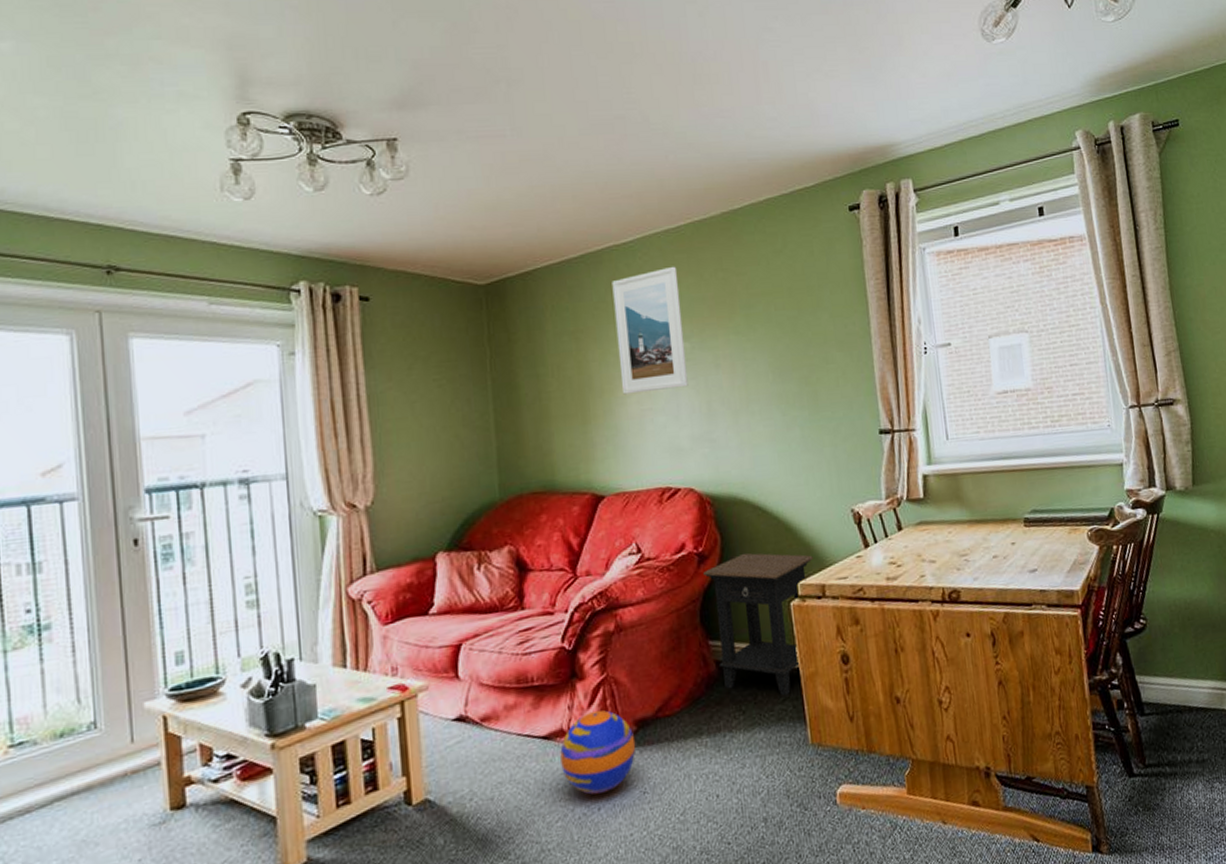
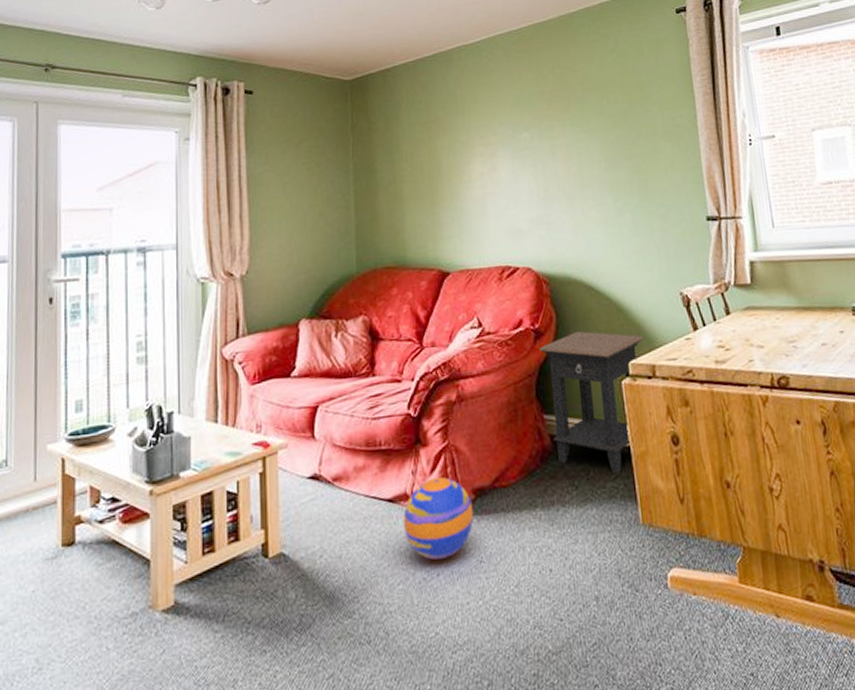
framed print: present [612,266,688,395] -> none [460,63,528,179]

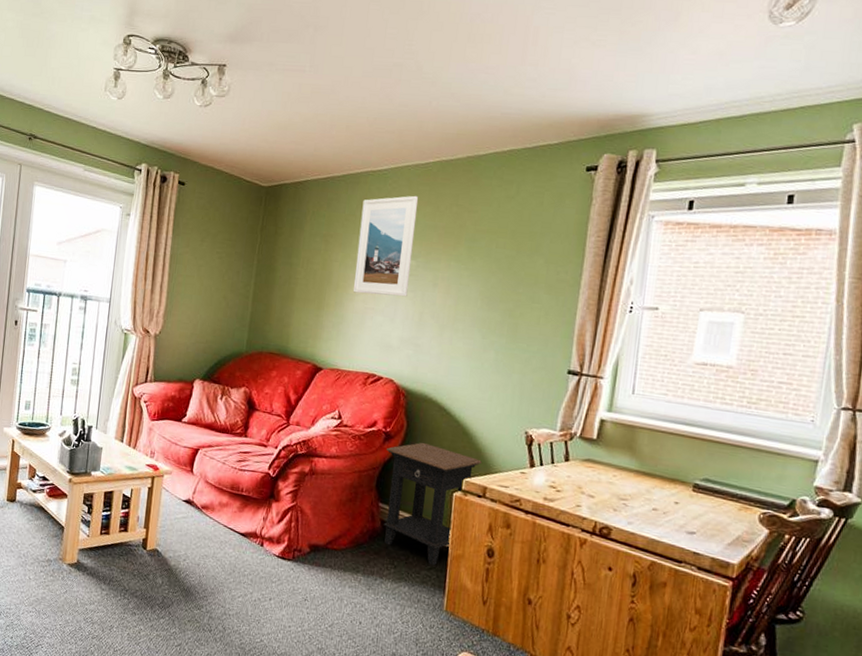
ball: present [403,476,474,560] -> none [249,527,307,589]
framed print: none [460,63,528,179] -> present [352,195,419,297]

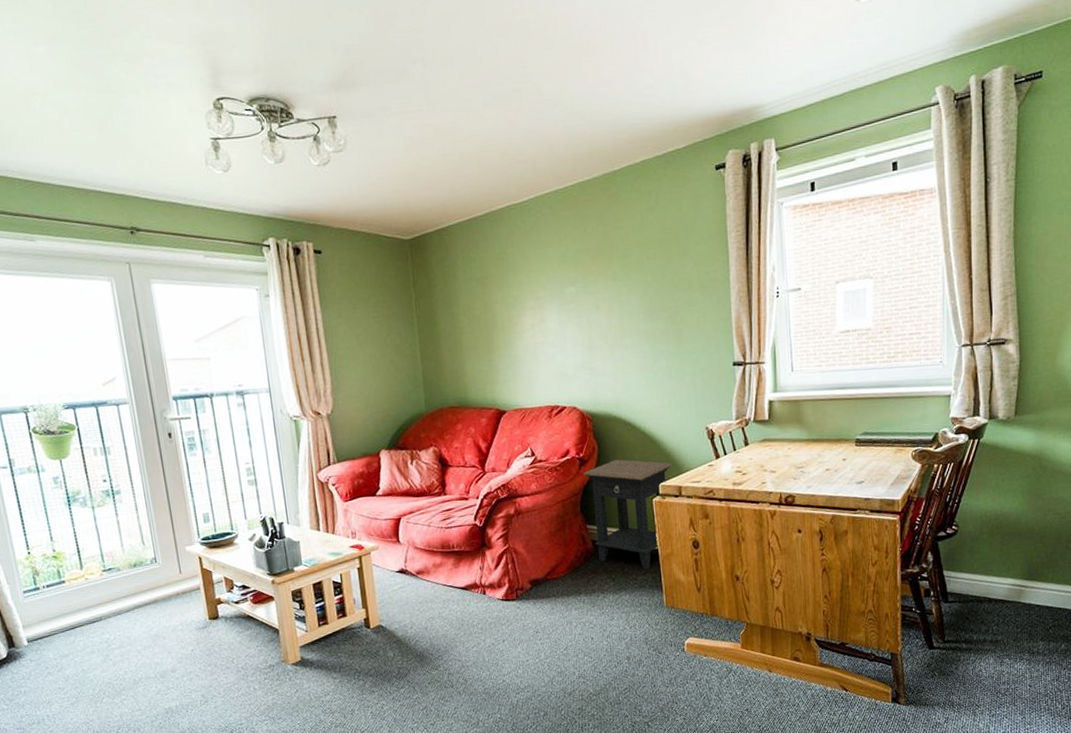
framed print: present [352,195,419,297] -> none [511,222,573,330]

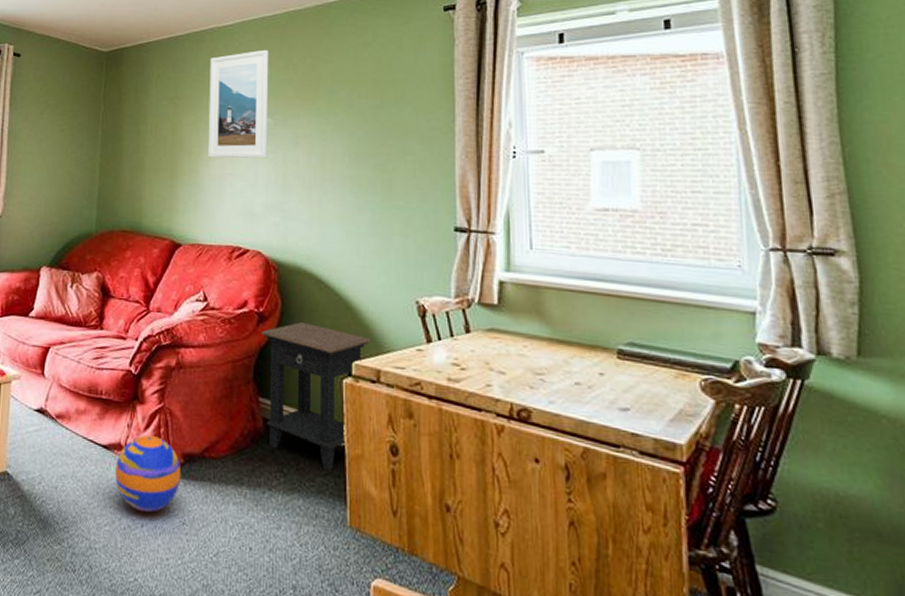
ball: none [474,571,531,631] -> present [115,434,182,512]
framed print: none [511,222,573,330] -> present [207,49,269,159]

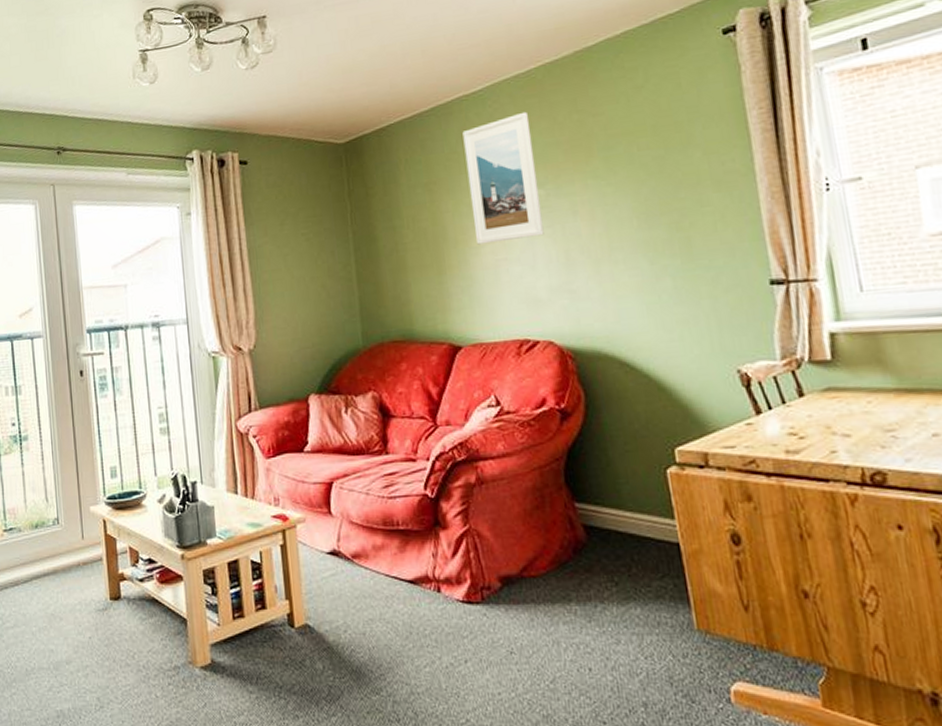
ball: present [115,434,182,512] -> none [426,561,502,645]
side table: present [261,321,371,471] -> none [567,412,692,572]

